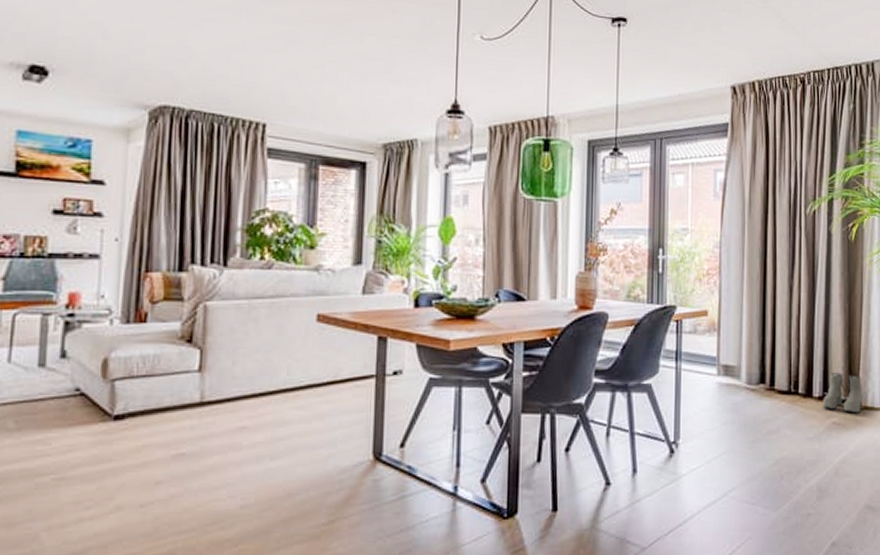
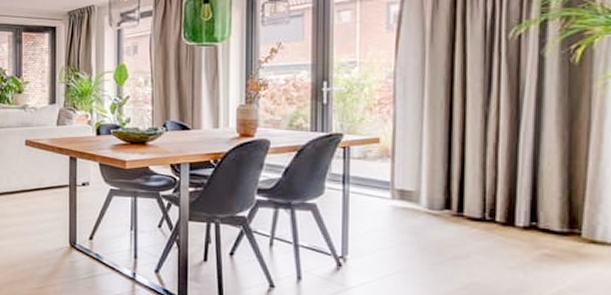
boots: present [823,373,863,412] -> none [530,203,589,246]

